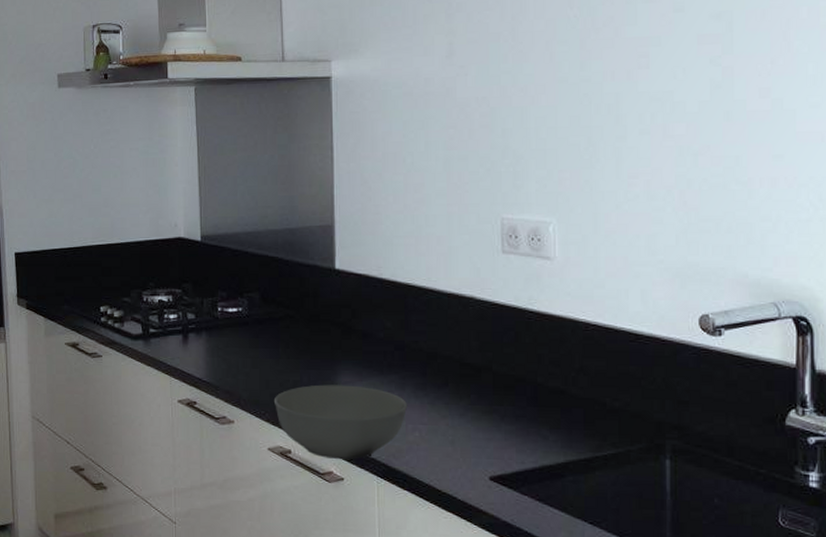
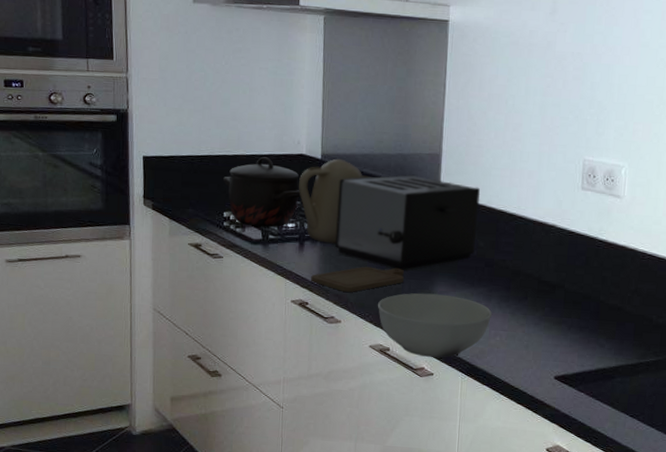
cooking pot: none [98,243,183,320] -> present [223,156,302,228]
kettle: none [179,239,257,334] -> present [299,158,371,244]
chopping board: none [198,357,303,388] -> present [311,266,405,292]
toaster: none [222,250,383,360] -> present [335,174,480,270]

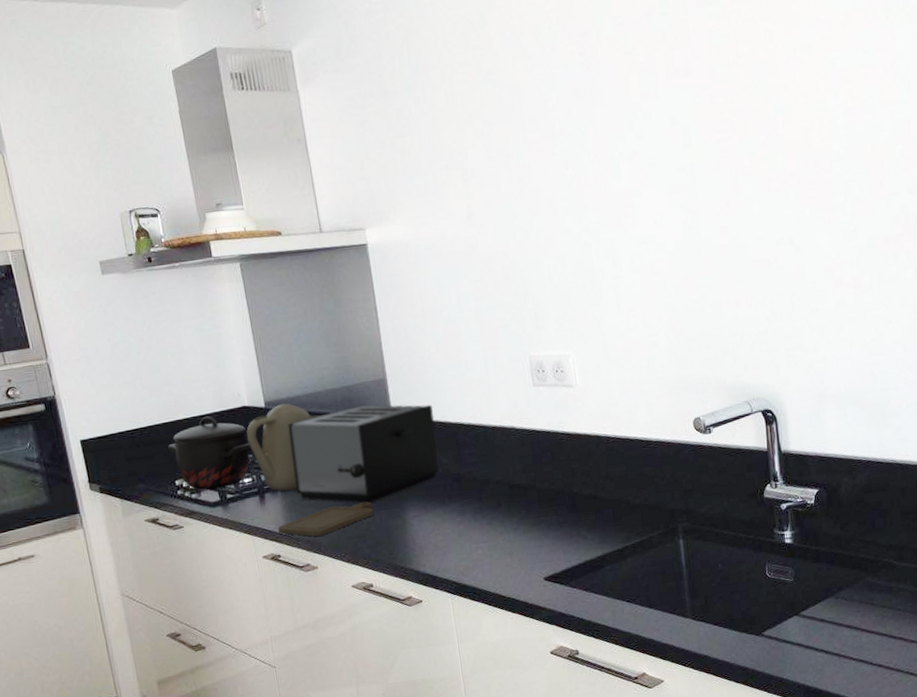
bowl: present [377,293,493,358] -> none [351,518,470,586]

